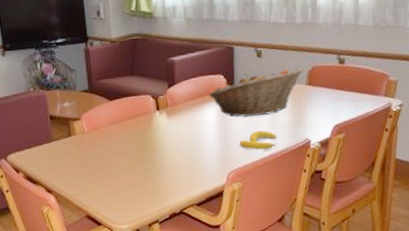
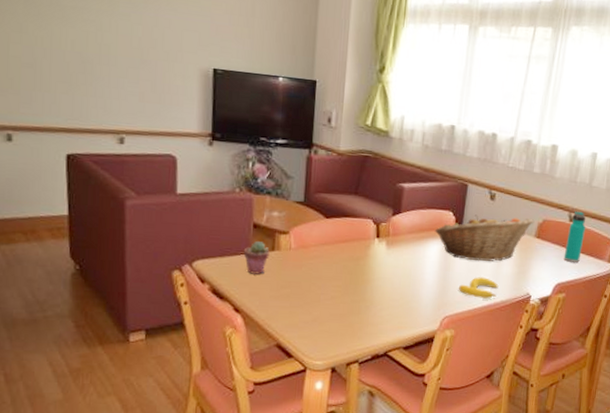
potted succulent: none [45,130,68,159] -> present [243,241,270,275]
water bottle: none [338,52,357,103] -> present [563,211,586,263]

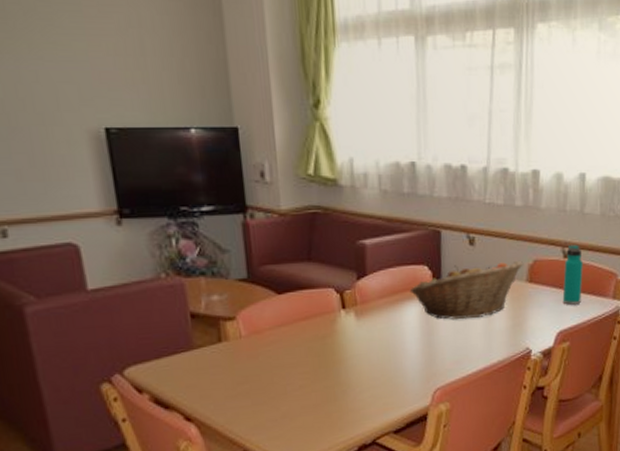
potted succulent: present [243,241,270,275] -> none [183,333,217,374]
banana: present [459,277,499,299] -> none [448,337,493,362]

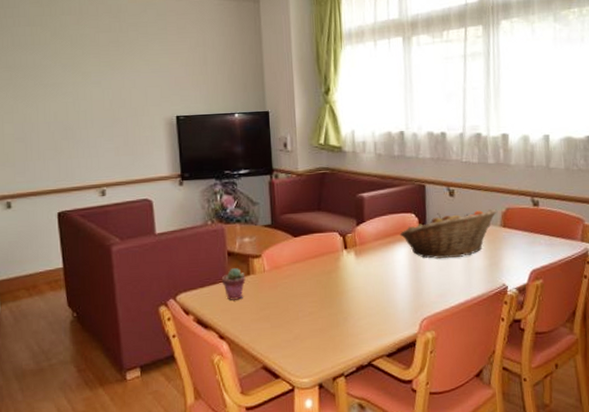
potted succulent: none [183,333,217,374] -> present [221,268,246,300]
water bottle: present [562,244,583,305] -> none [534,194,552,247]

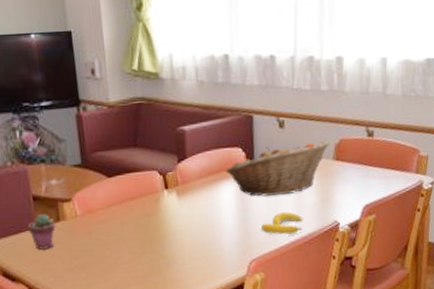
banana: none [433,274,473,296] -> present [261,212,303,235]

